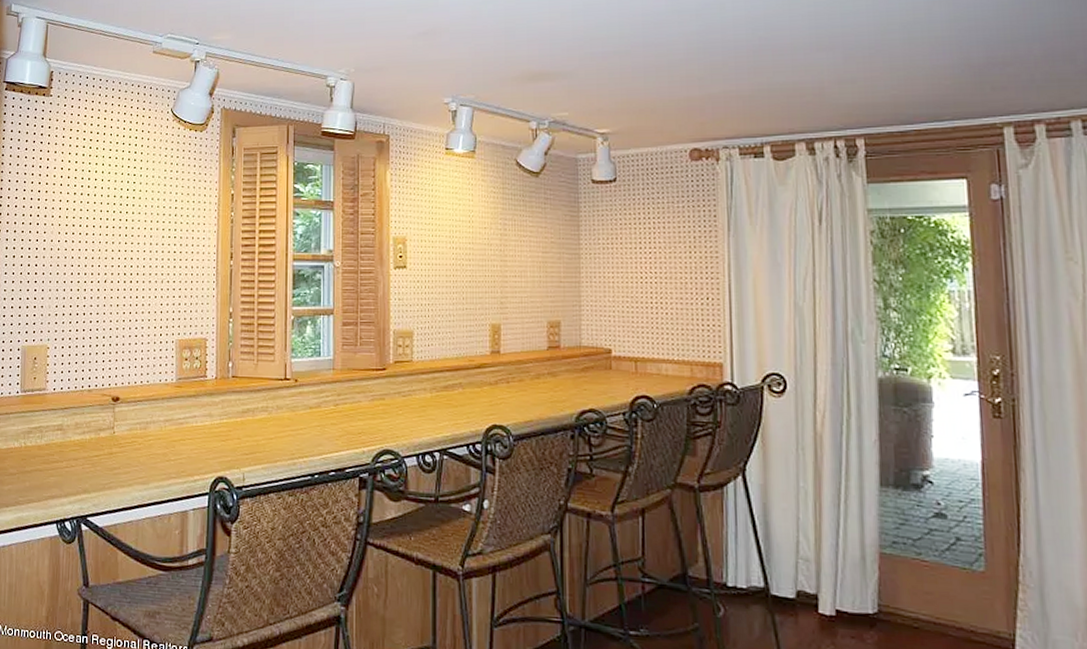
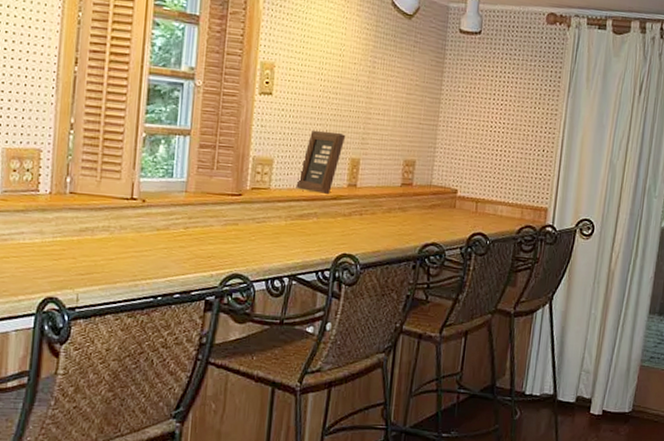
picture frame: none [438,298,484,364] -> present [296,130,346,195]

